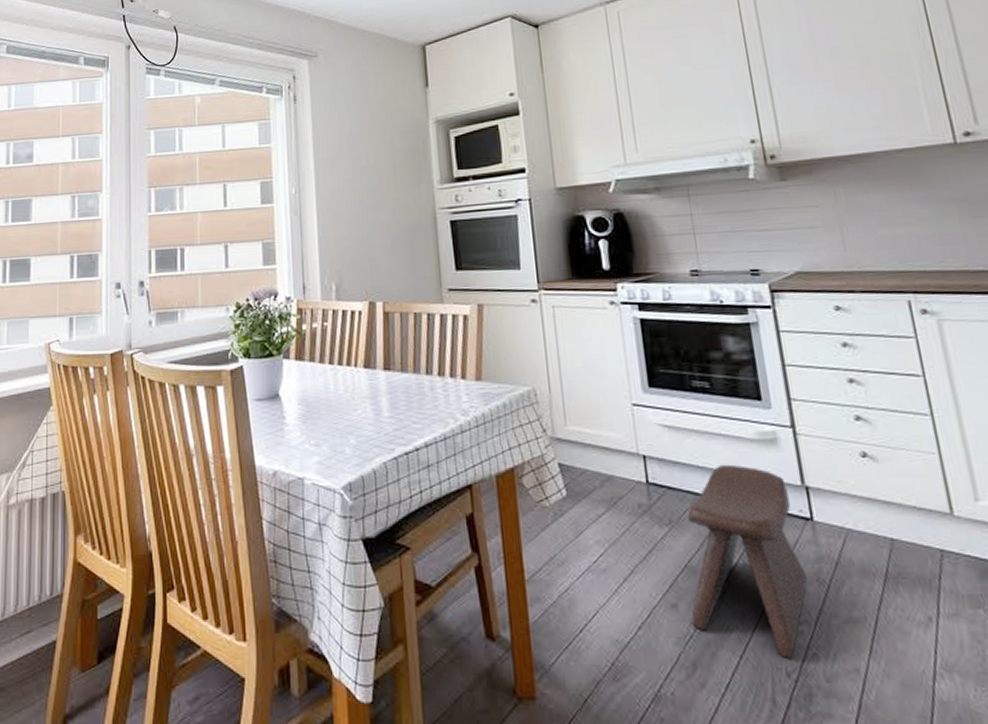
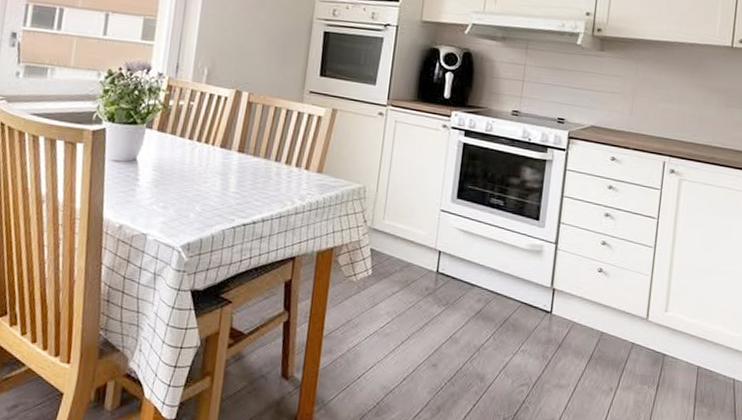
stool: present [686,464,808,658] -> none [445,265,540,409]

